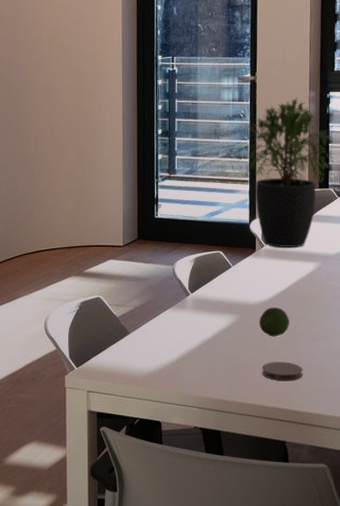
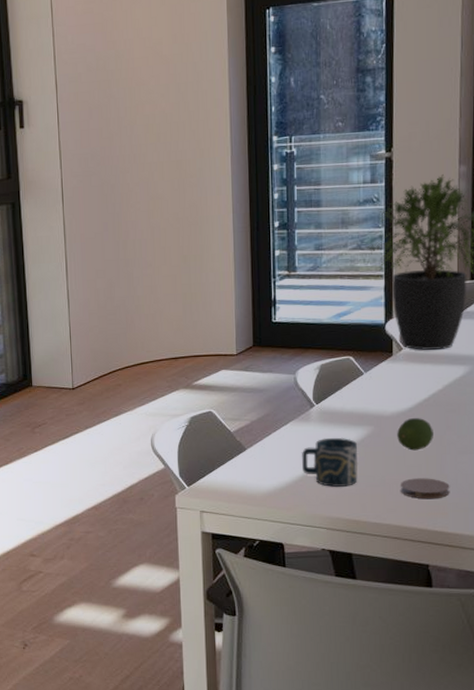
cup: none [178,323,227,369] -> present [302,437,358,487]

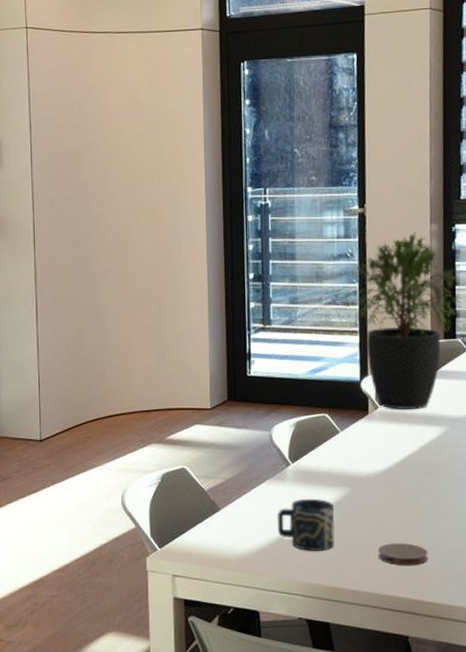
fruit: present [397,418,433,451] -> none [374,480,411,514]

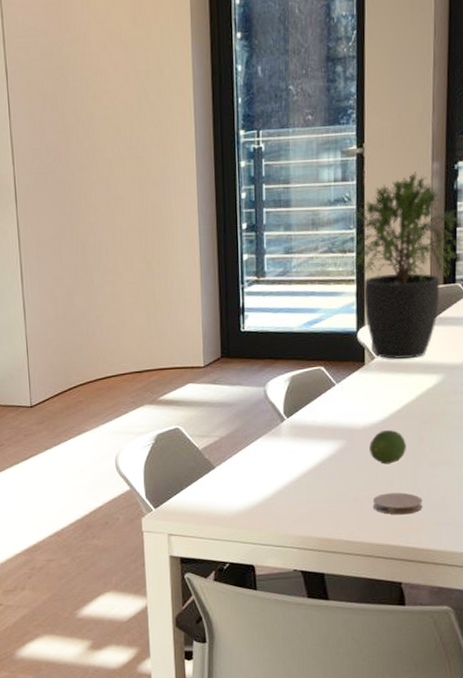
cup: present [278,498,335,551] -> none [273,452,330,505]
fruit: none [374,480,411,514] -> present [369,430,406,465]

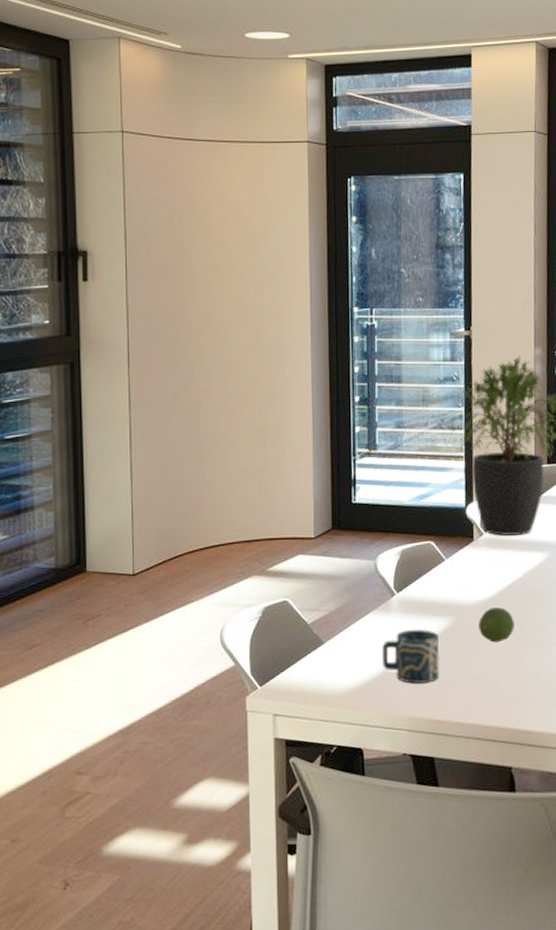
cup: none [273,452,330,505] -> present [382,628,440,684]
coaster: present [372,492,423,515] -> none [482,672,532,696]

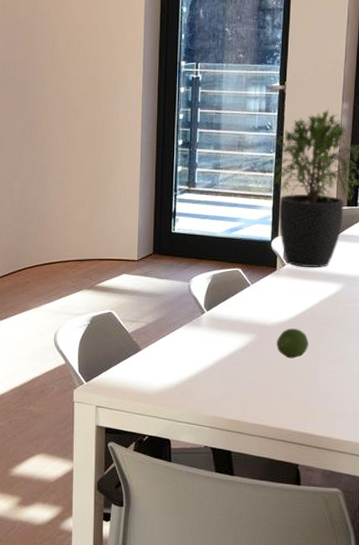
cup: present [382,628,440,684] -> none [191,342,241,389]

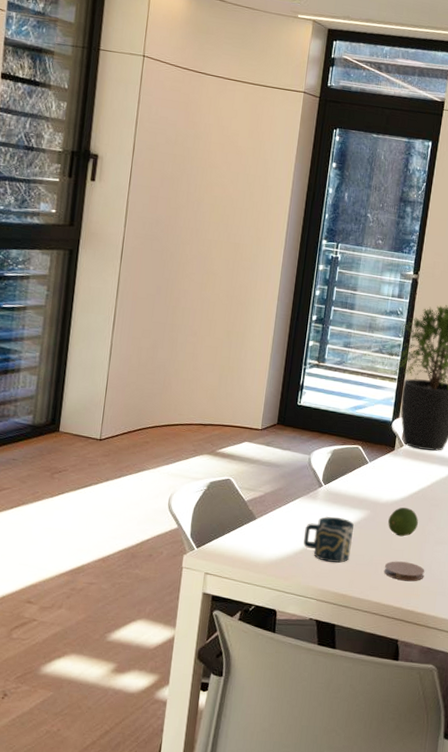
cup: none [191,342,241,389] -> present [303,516,354,563]
coaster: none [276,384,320,404] -> present [383,561,425,582]

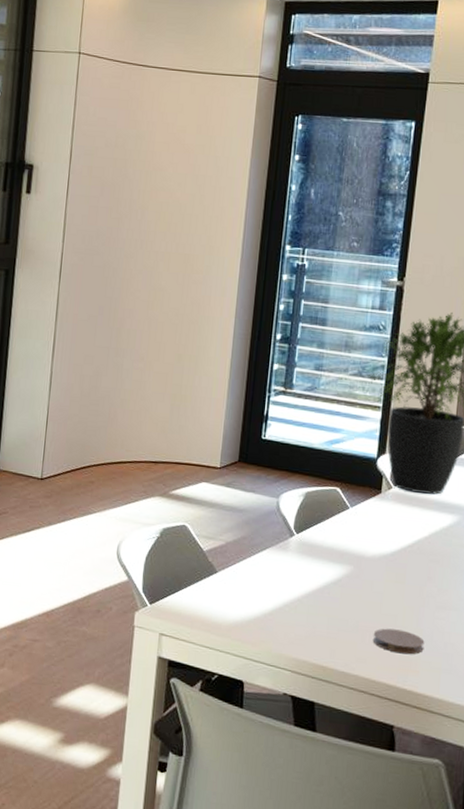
cup: present [303,516,354,563] -> none [273,571,334,628]
fruit: present [388,507,418,537] -> none [376,563,414,599]

